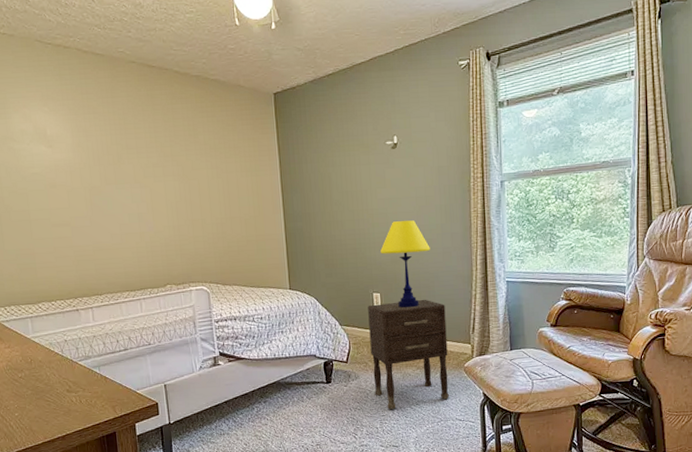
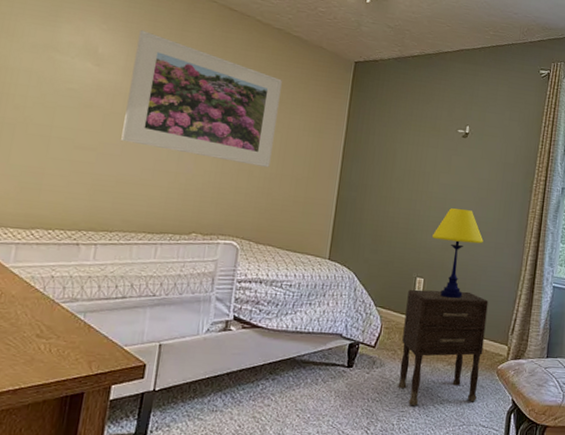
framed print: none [76,105,219,214] -> present [121,30,282,168]

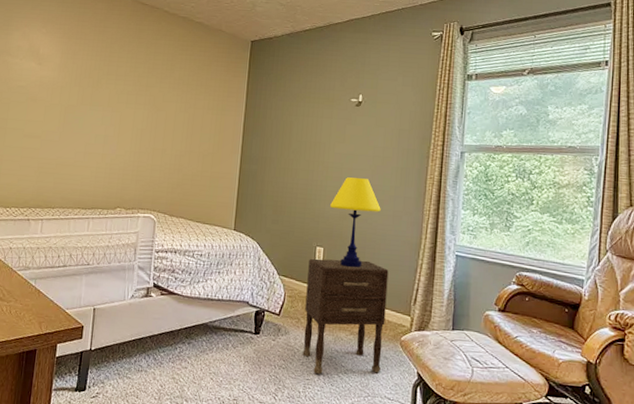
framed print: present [121,30,282,168] -> none [59,30,188,146]

